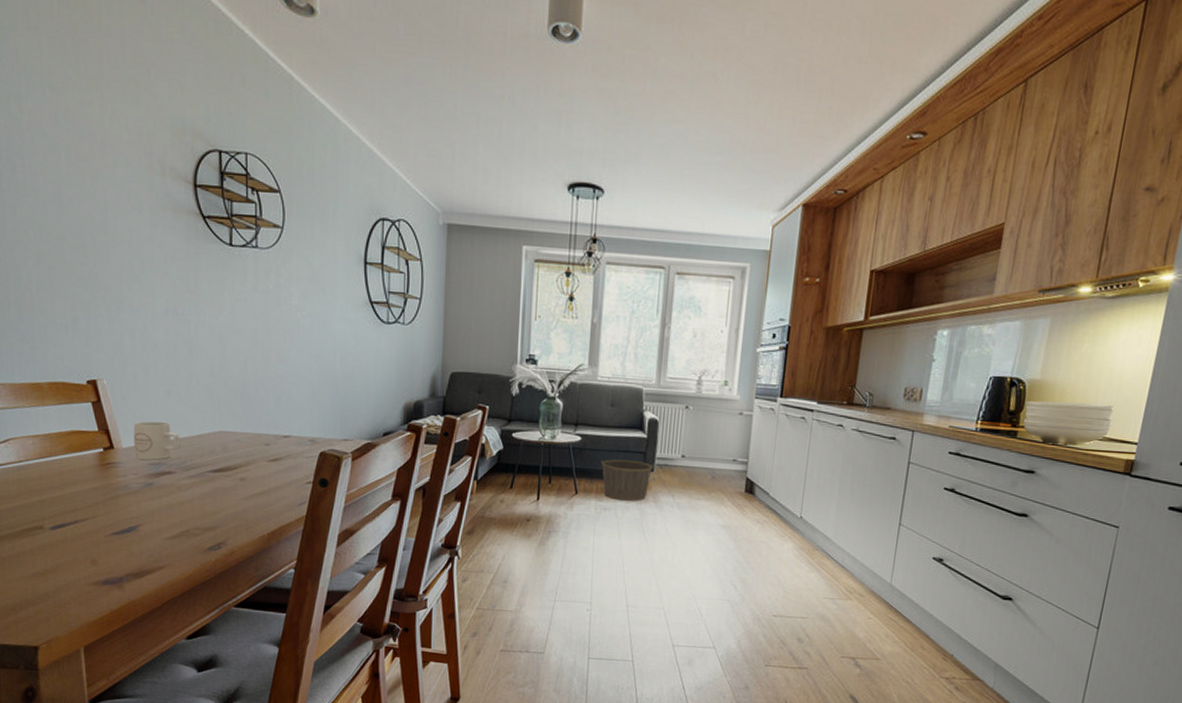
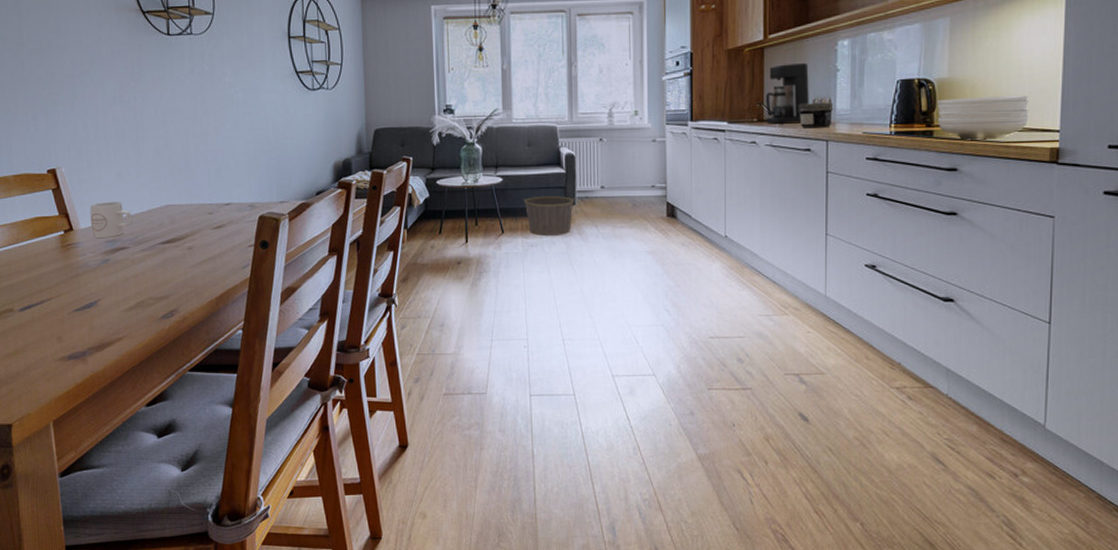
coffee maker: none [856,348,905,410] -> present [766,63,809,124]
jar: none [888,390,924,418] -> present [798,102,834,129]

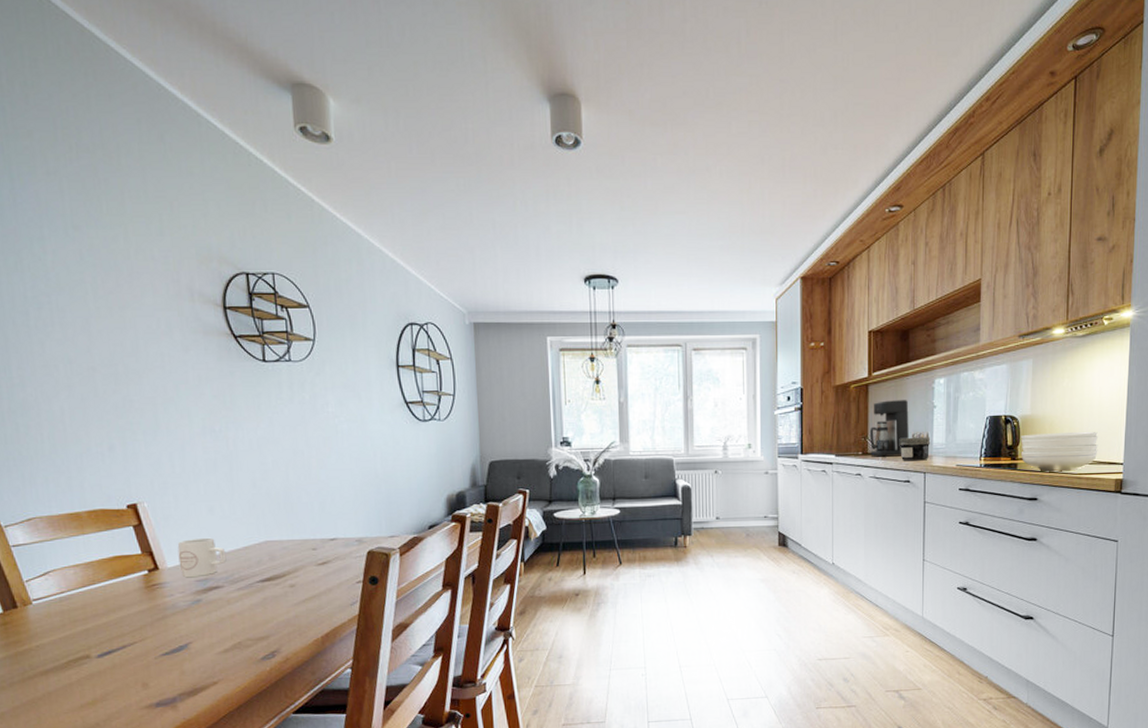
basket: present [523,195,575,236] -> none [641,526,691,566]

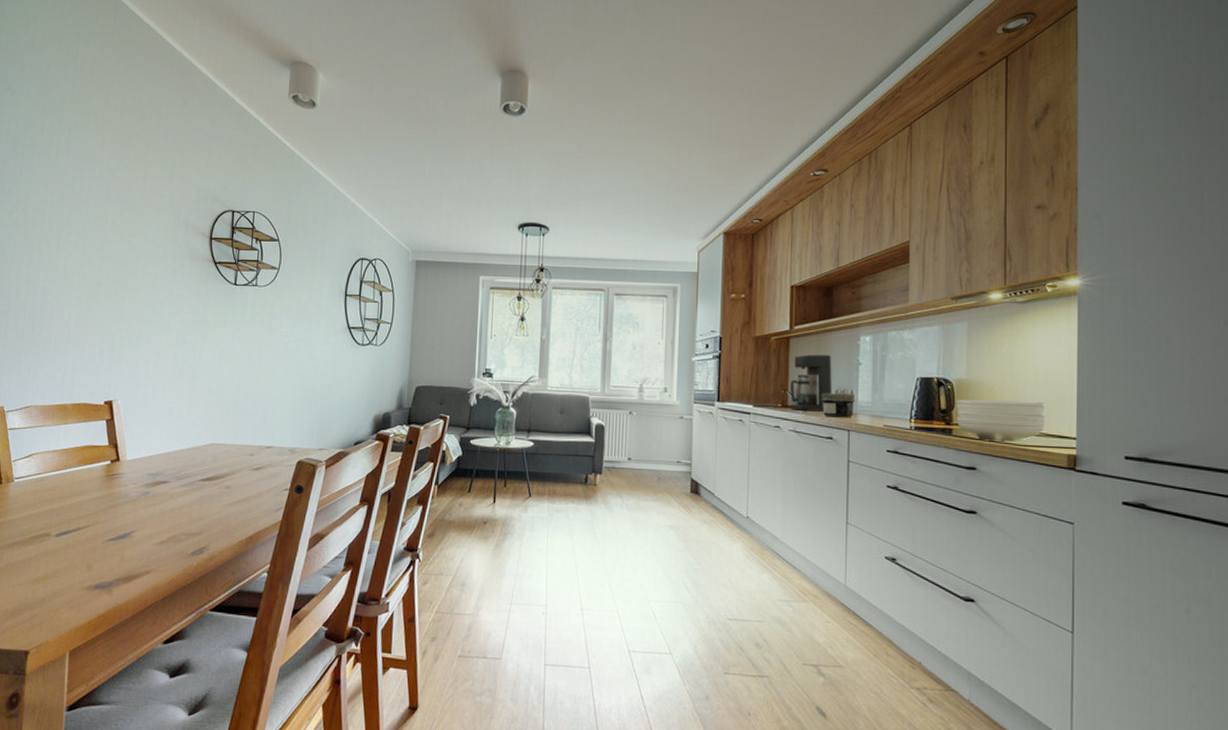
mug: present [177,537,227,578] -> none [137,435,177,472]

